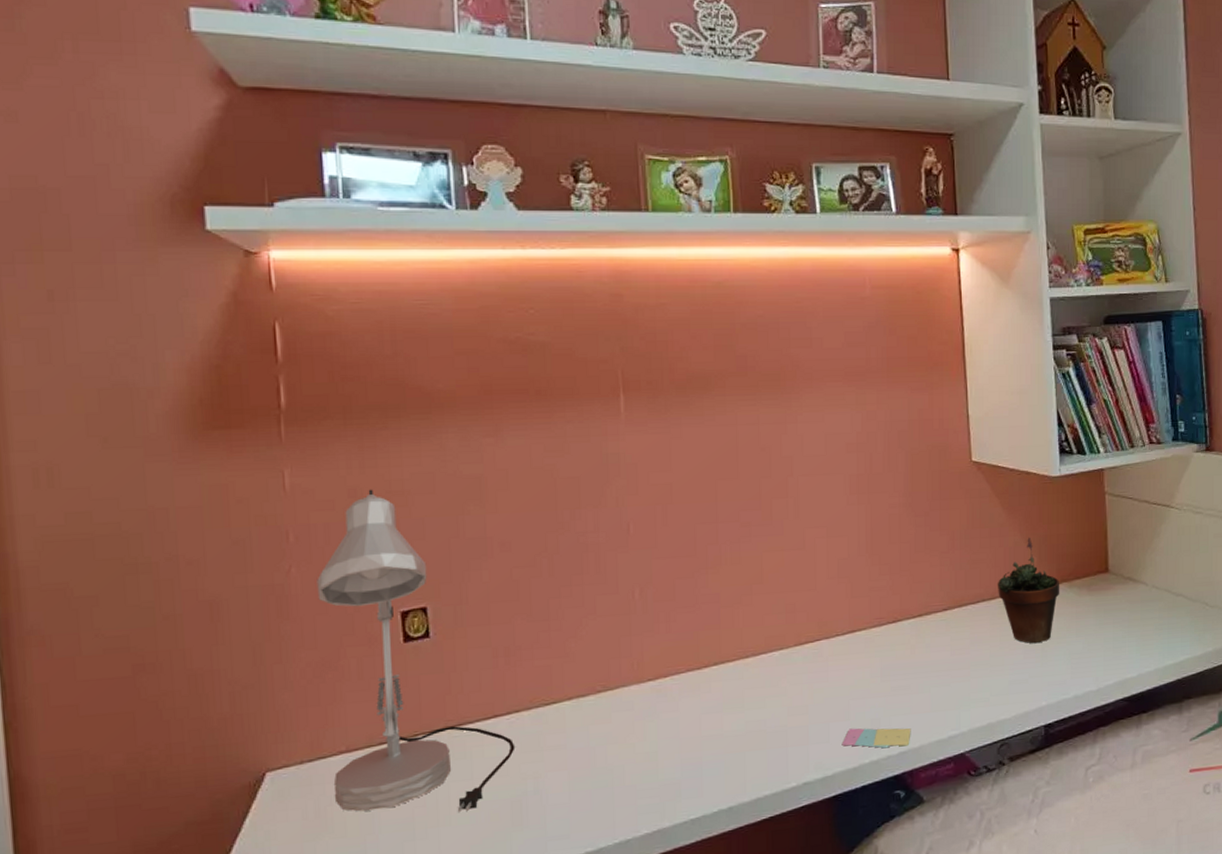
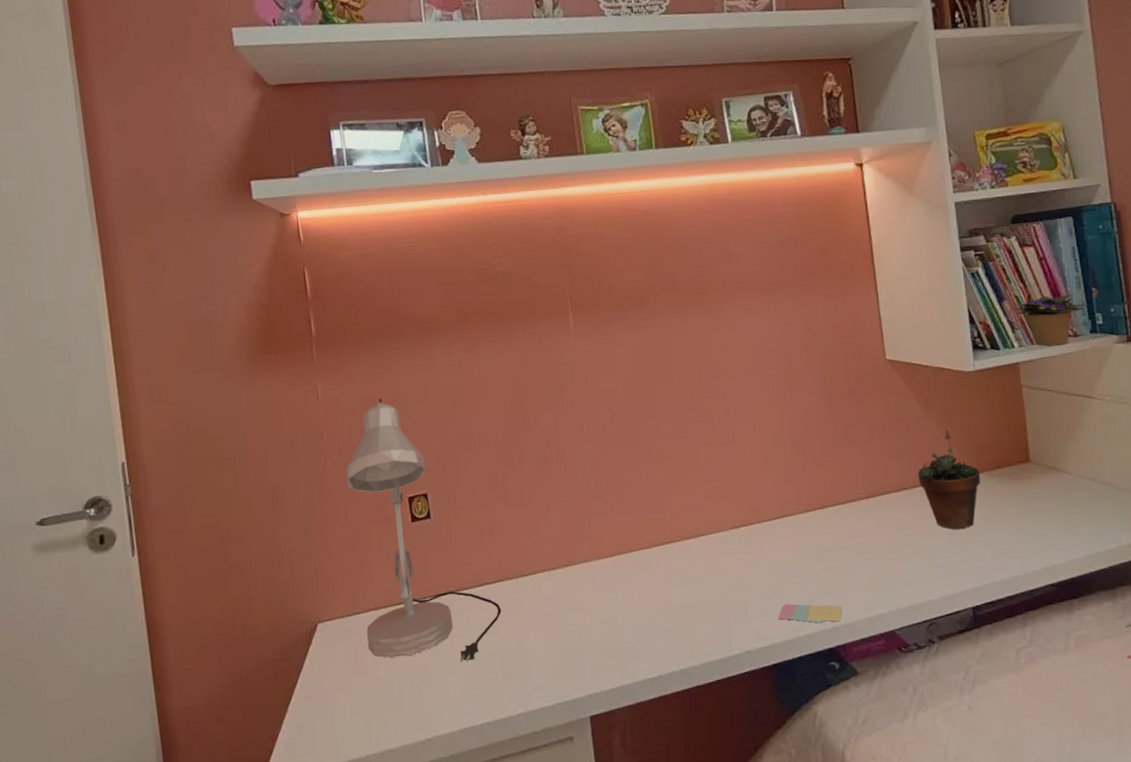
potted flower: none [1098,399,1173,452] -> present [1009,293,1089,346]

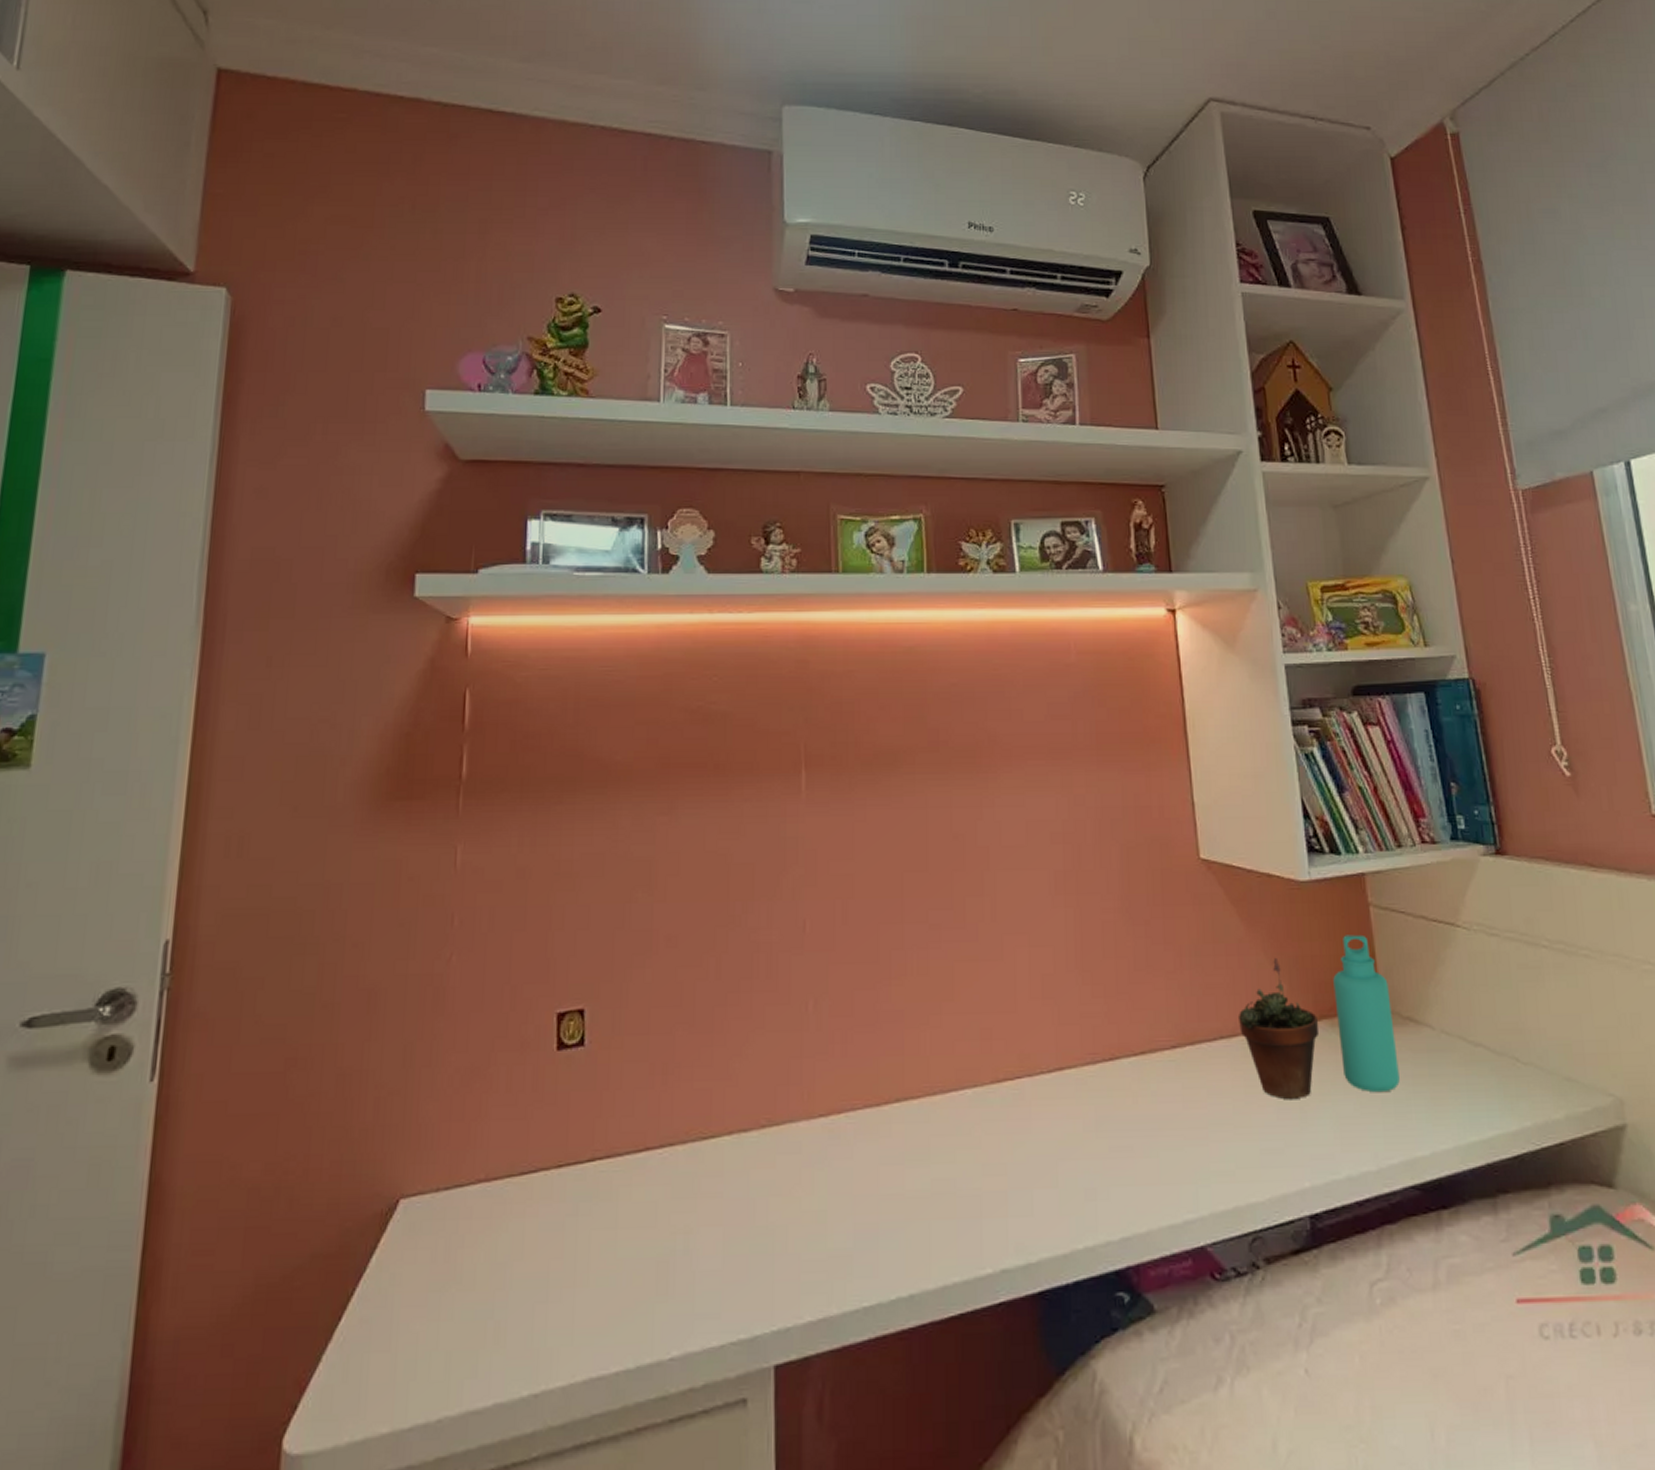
desk lamp: present [345,398,502,662] -> none [466,869,666,1270]
sticky notes: present [778,604,842,623] -> none [1048,1199,1136,1231]
water bottle: none [992,409,1043,522] -> present [1333,934,1400,1093]
potted flower: present [1009,293,1089,346] -> none [1352,787,1448,853]

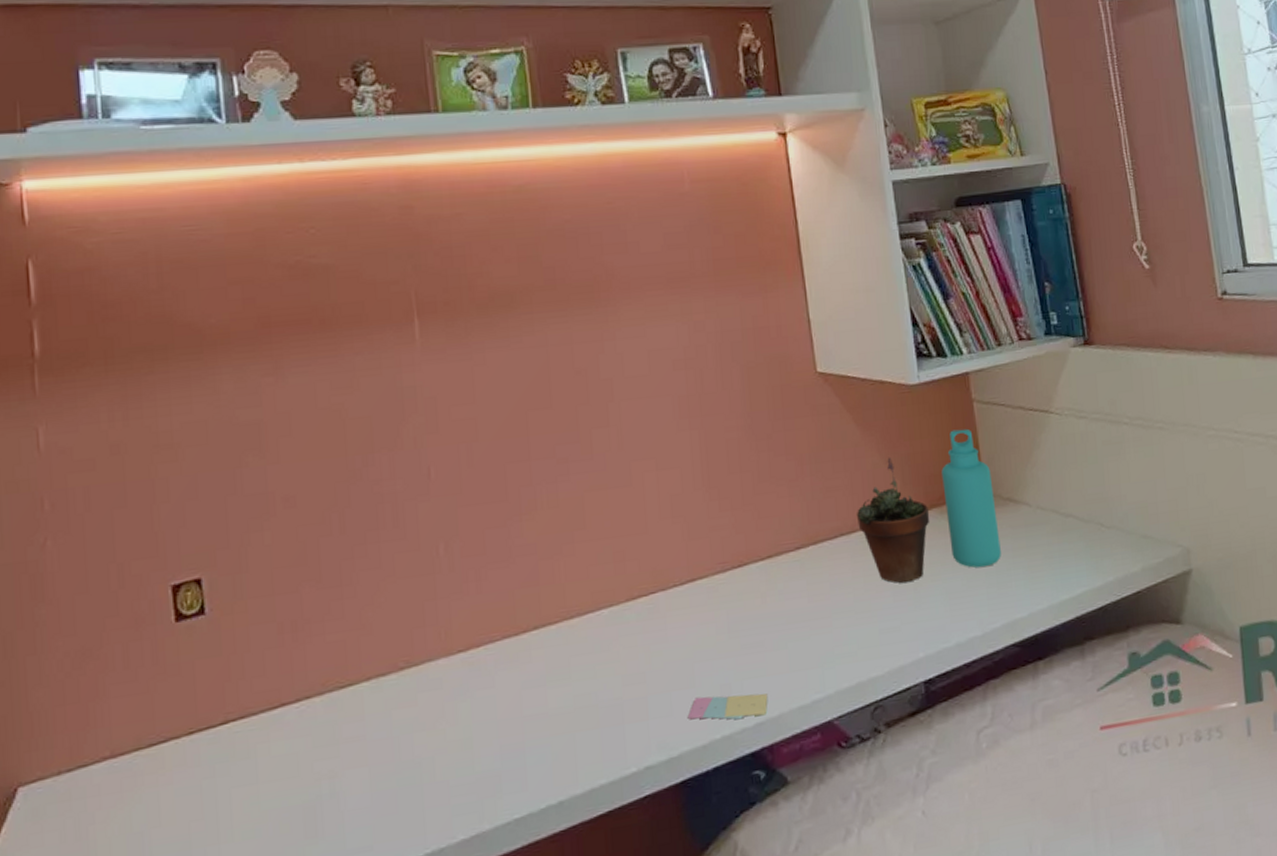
sticky notes: none [1048,1199,1136,1231] -> present [687,693,768,720]

